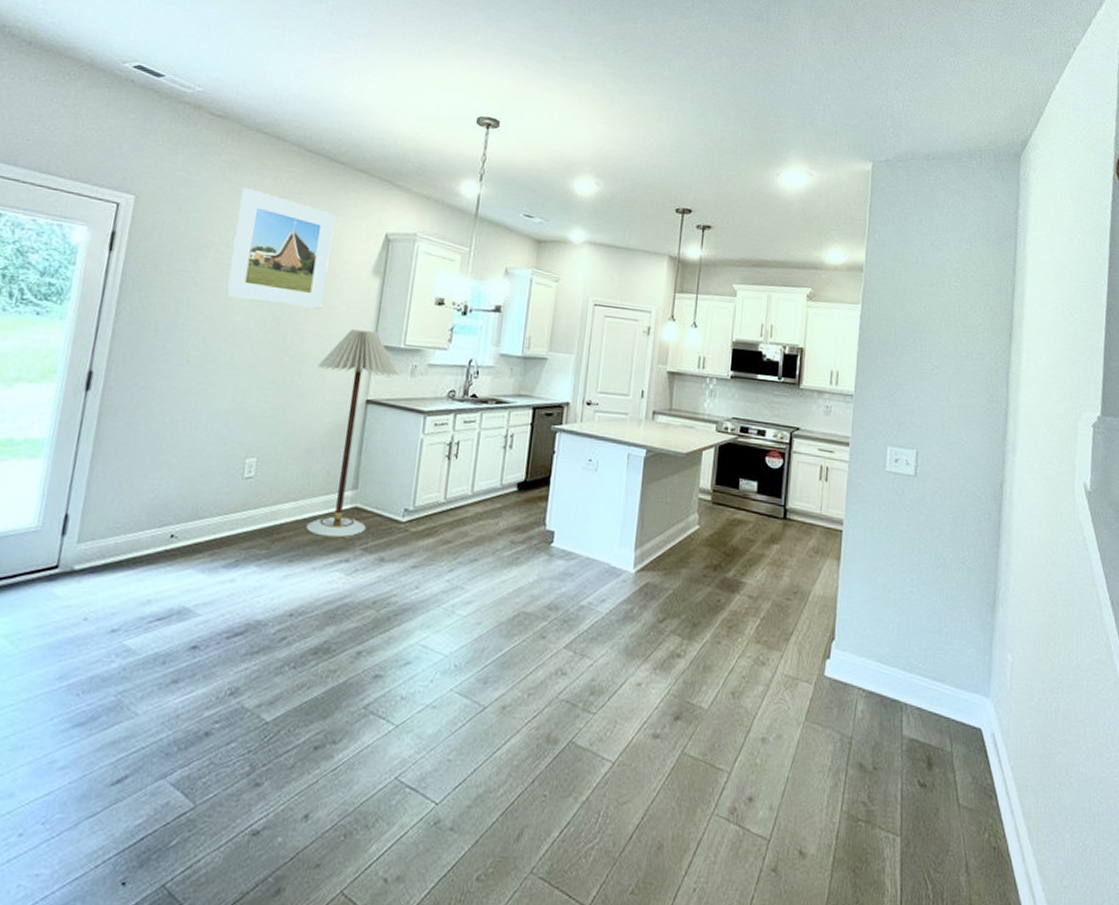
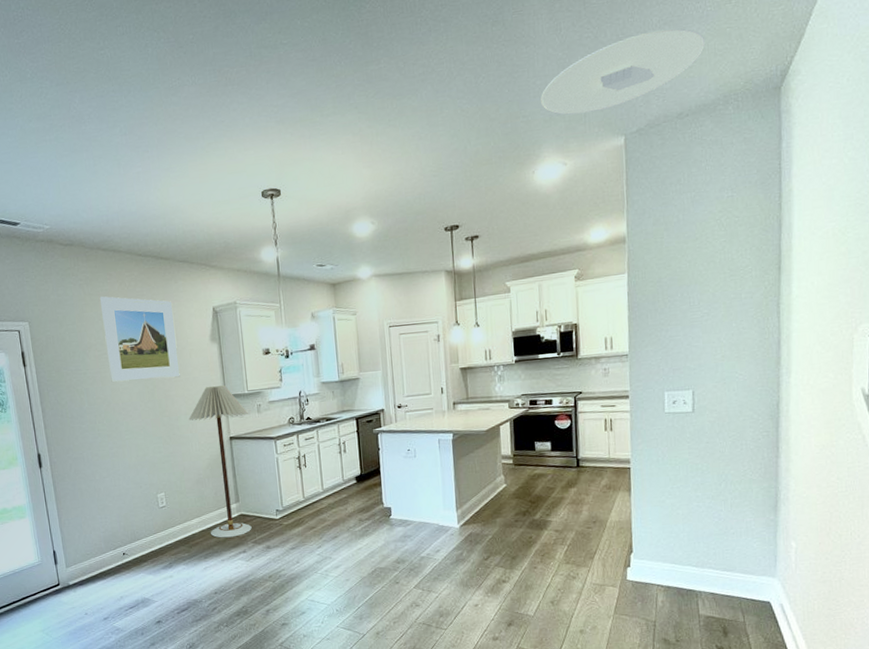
ceiling light: none [795,69,955,132] -> present [541,28,705,115]

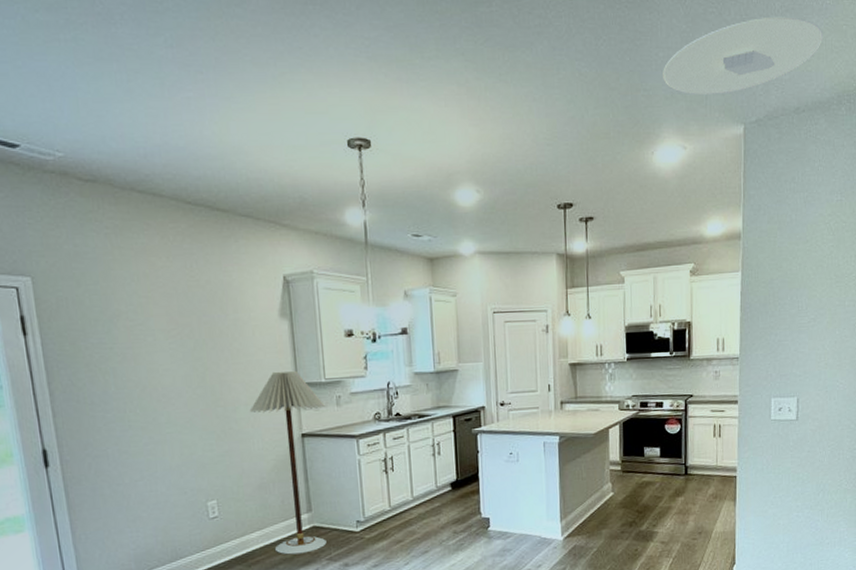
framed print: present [99,296,180,383] -> none [132,252,240,362]

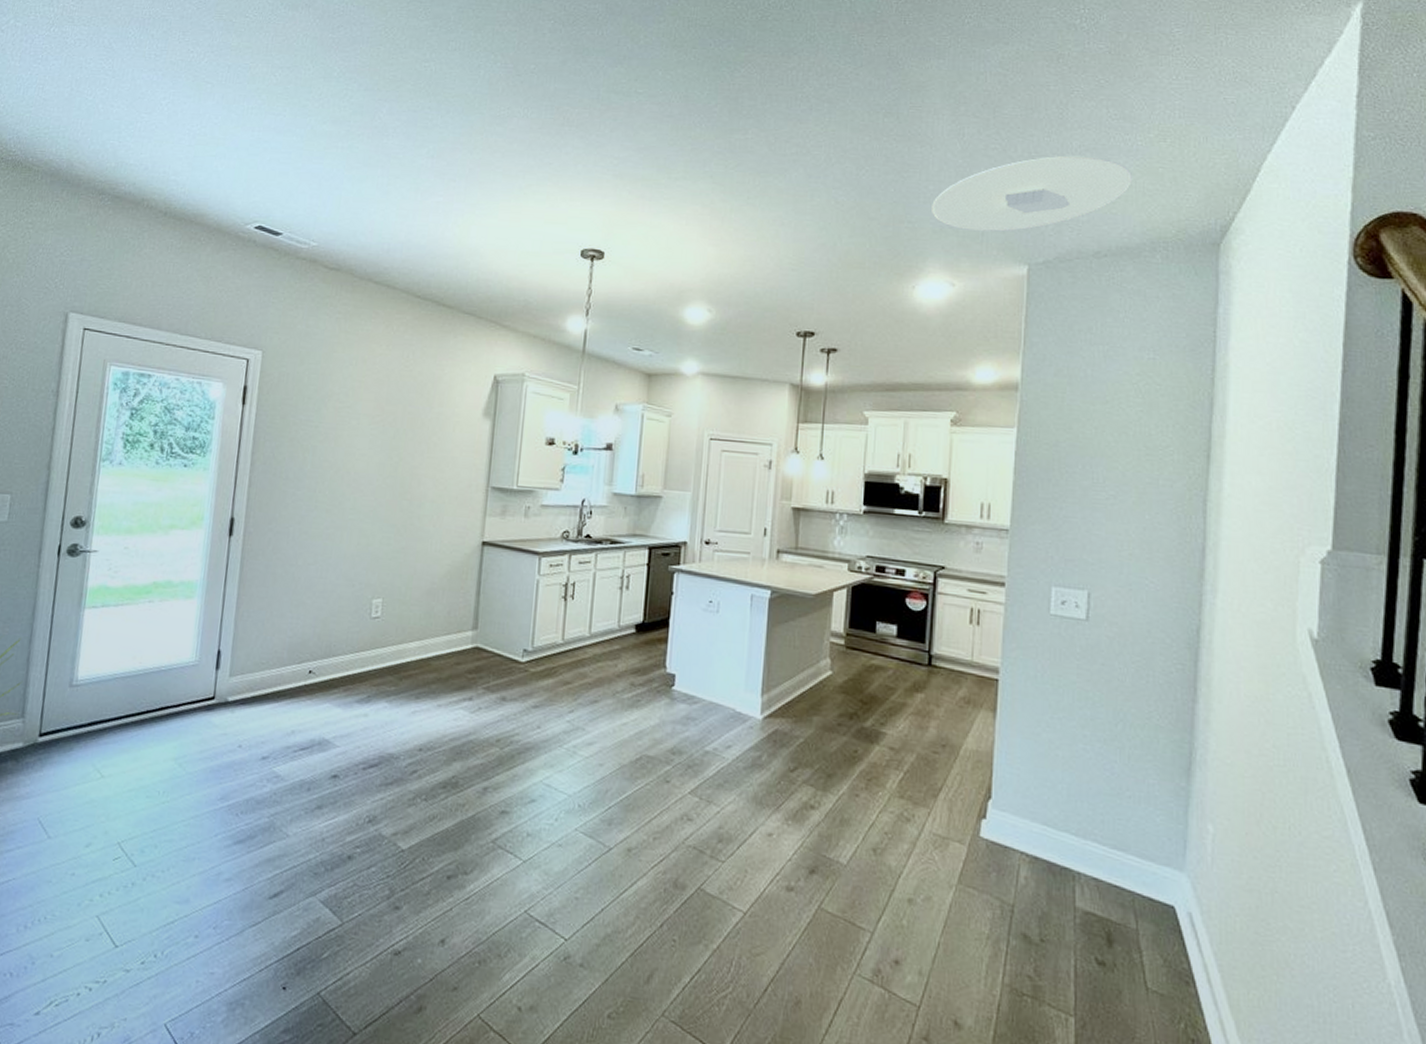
floor lamp: present [249,370,327,555] -> none [431,471,512,677]

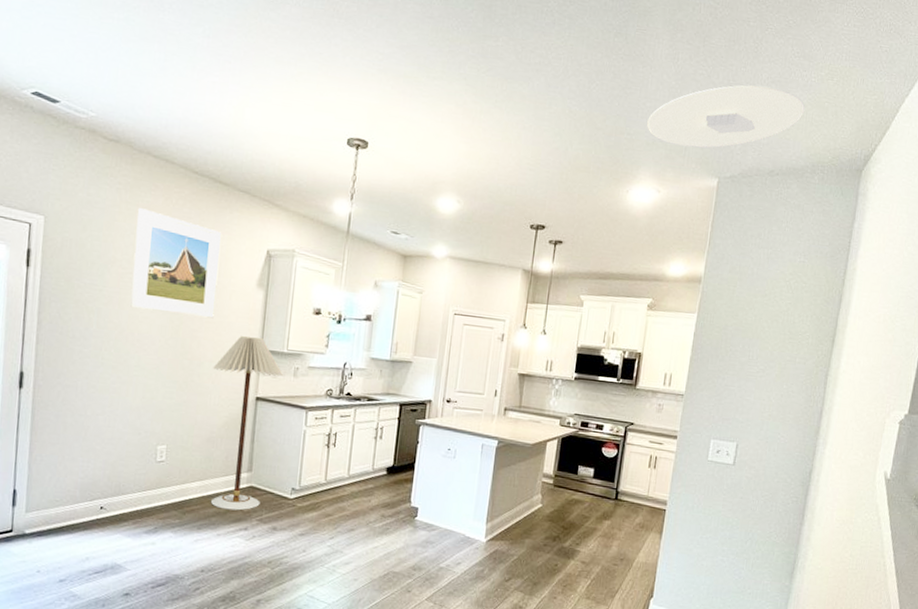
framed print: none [347,337,446,453] -> present [130,208,222,318]
floor lamp: none [431,471,512,677] -> present [211,335,283,511]

